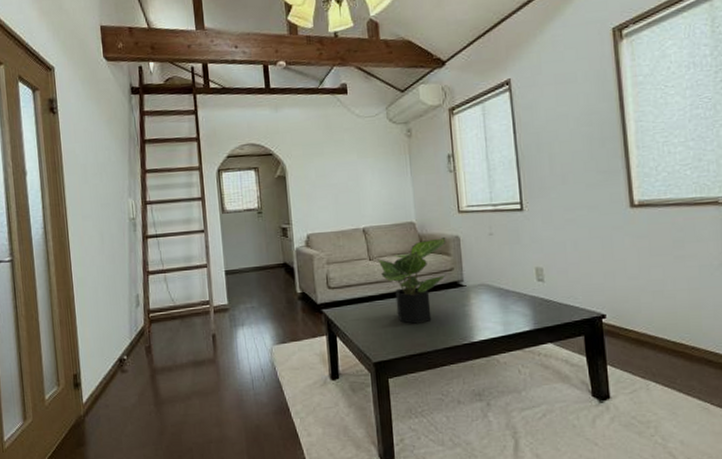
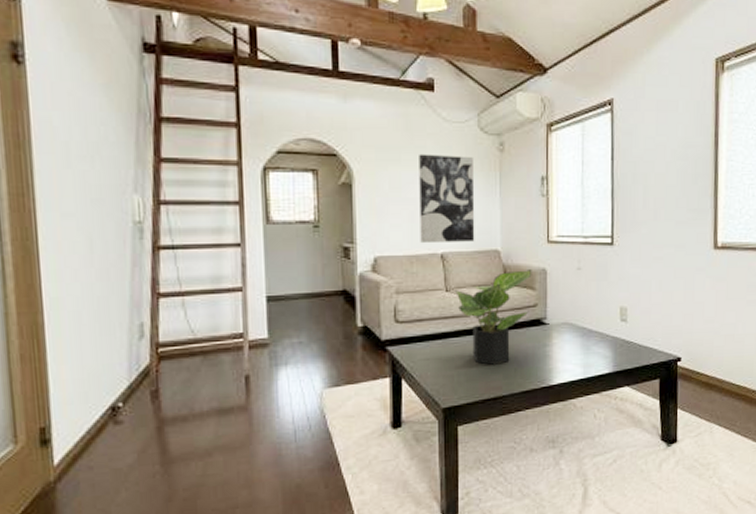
wall art: none [338,144,392,221] -> present [419,153,475,244]

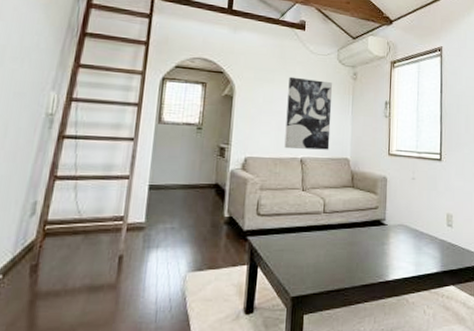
potted plant: present [455,270,532,365] -> none [310,177,375,259]

